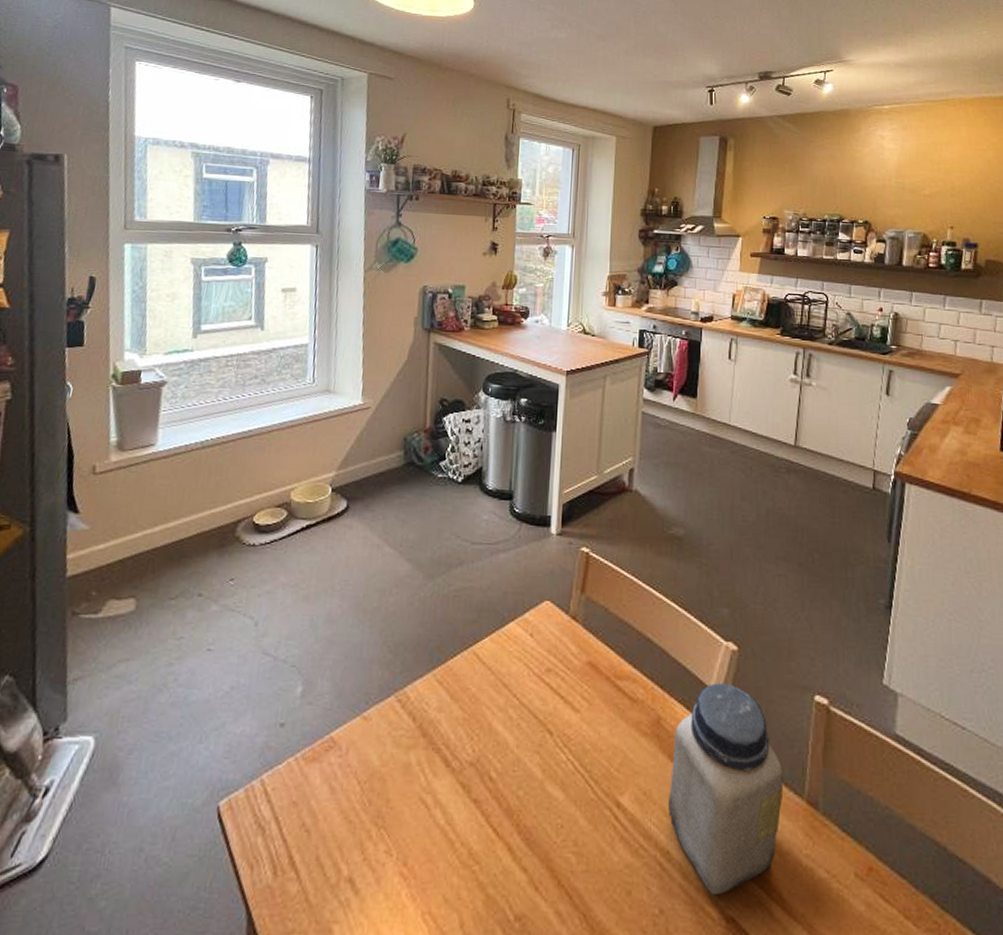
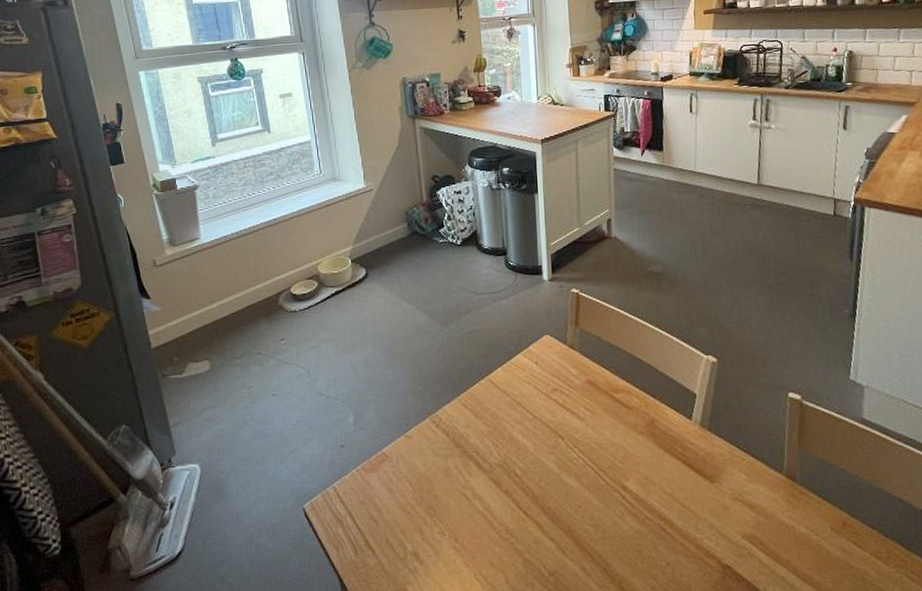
jar: present [668,683,784,896] -> none [666,389,765,550]

